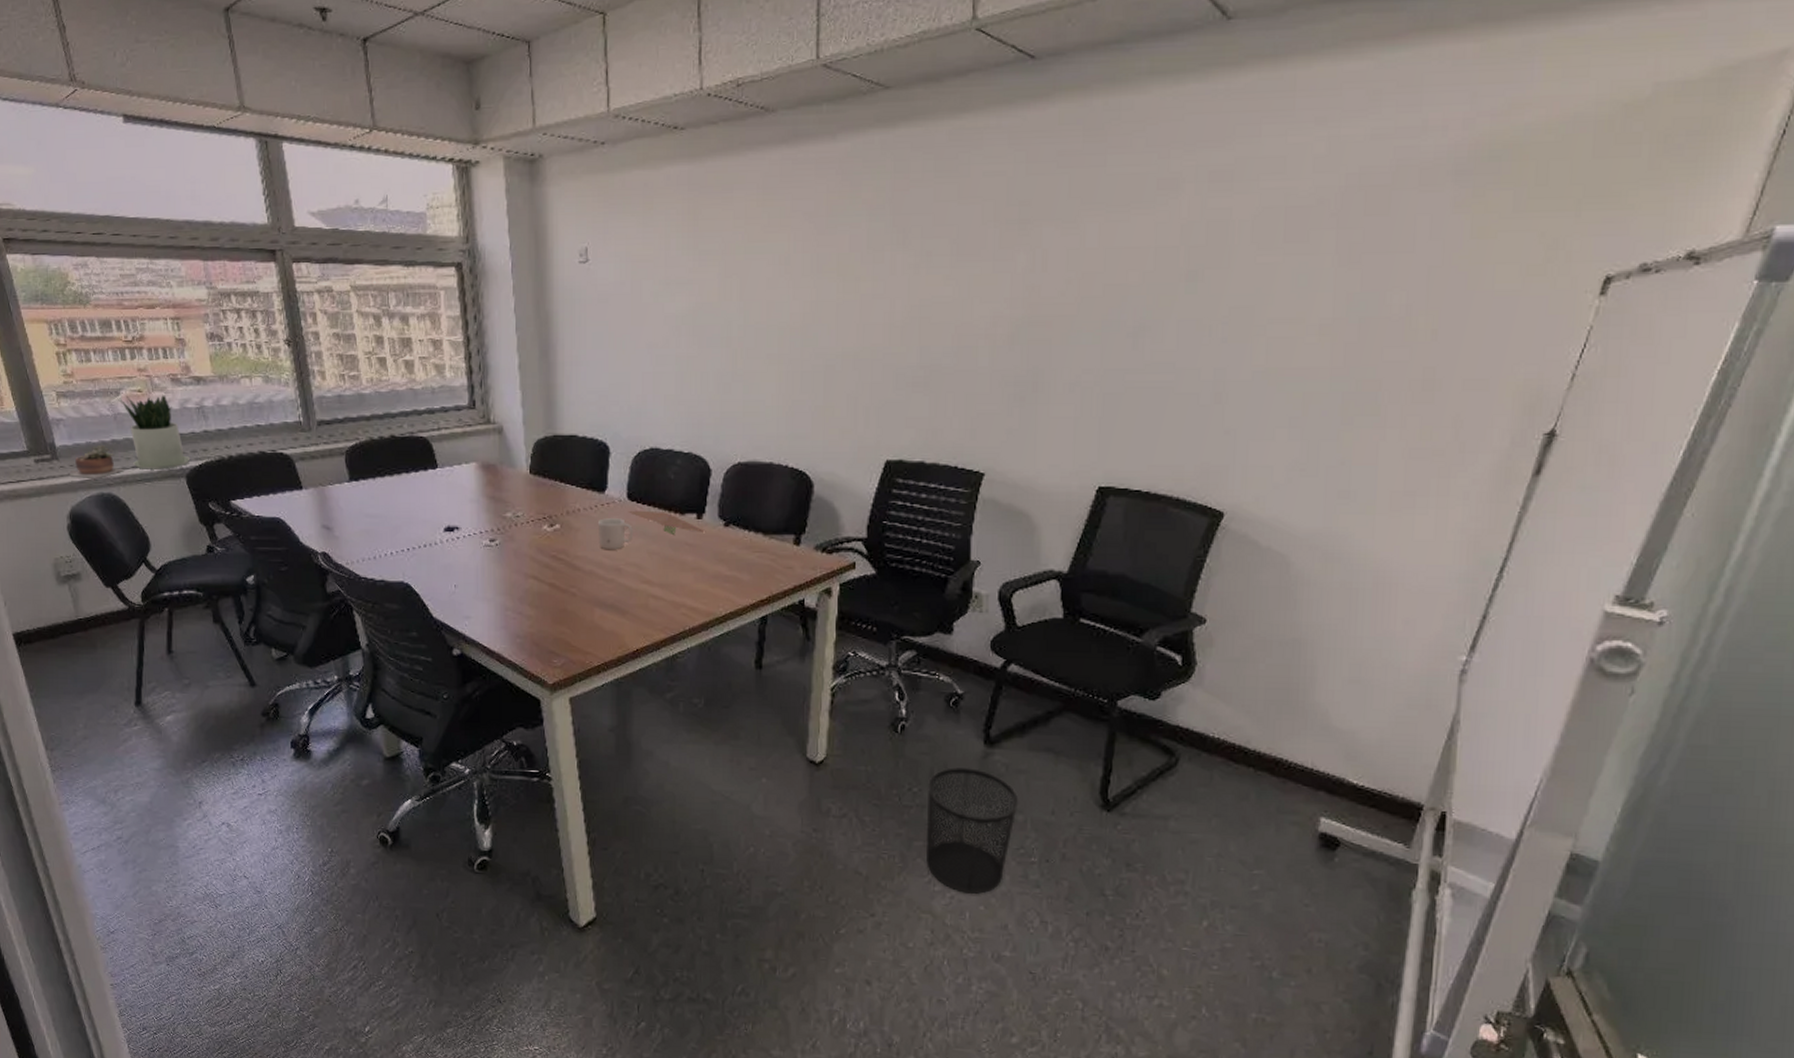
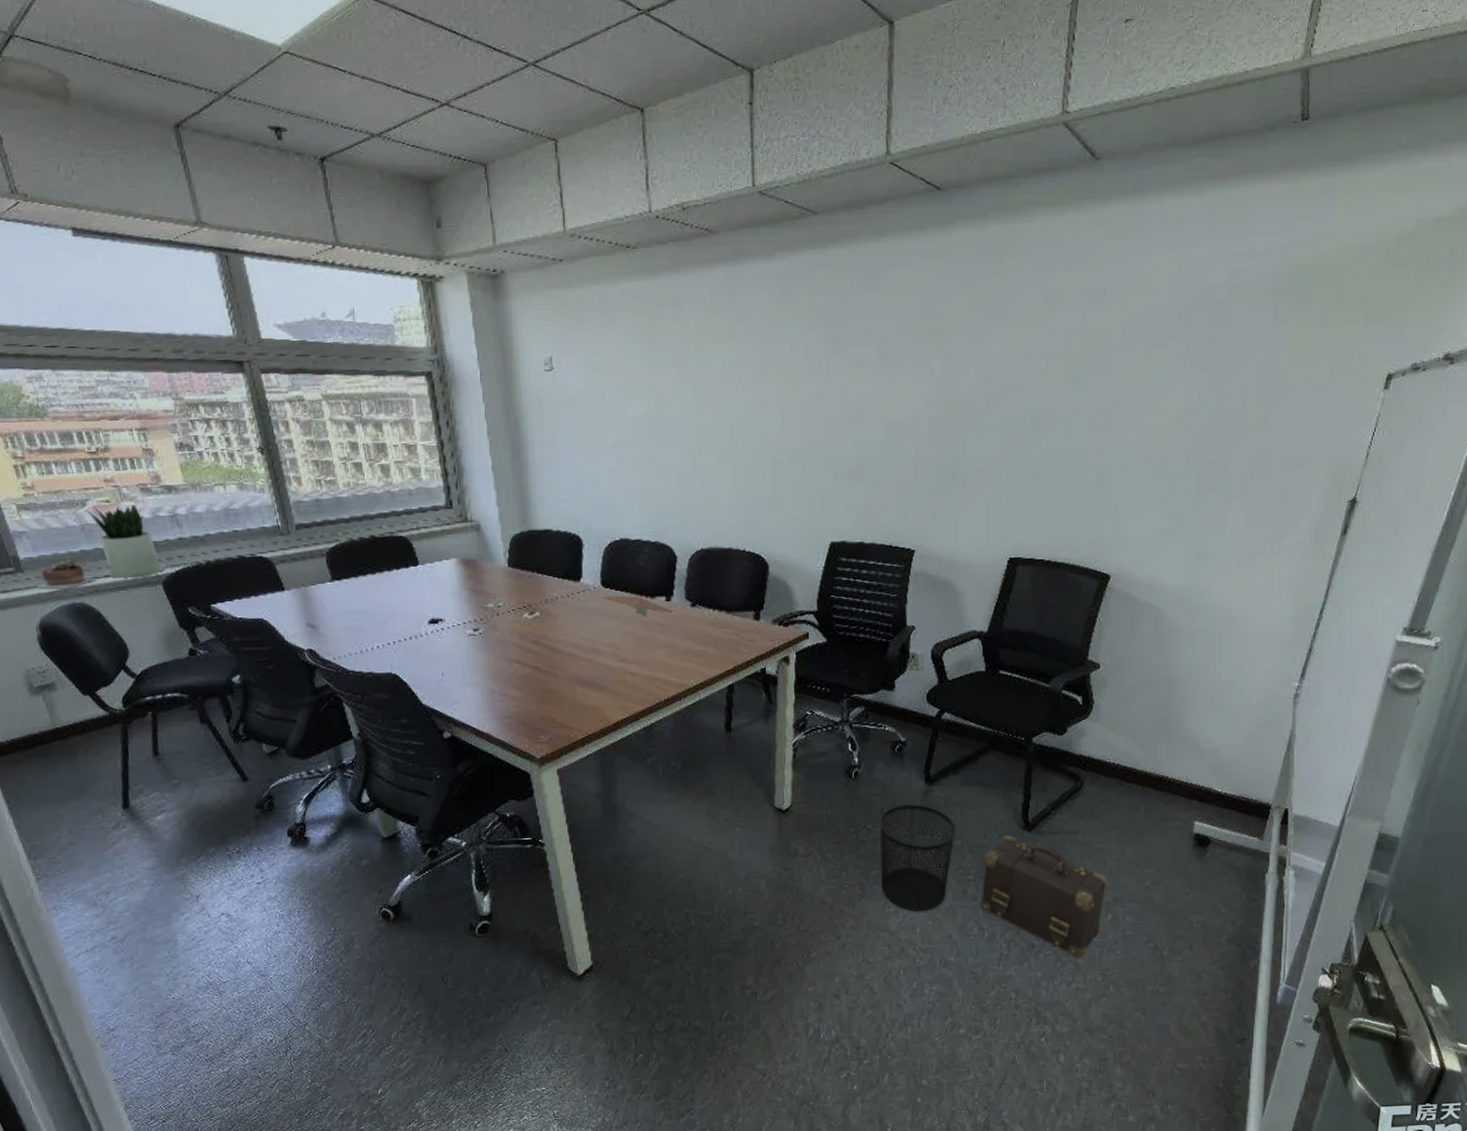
mug: present [597,518,634,550] -> none [574,604,609,634]
vintage suitcase: none [1043,814,1206,970] -> present [980,835,1109,959]

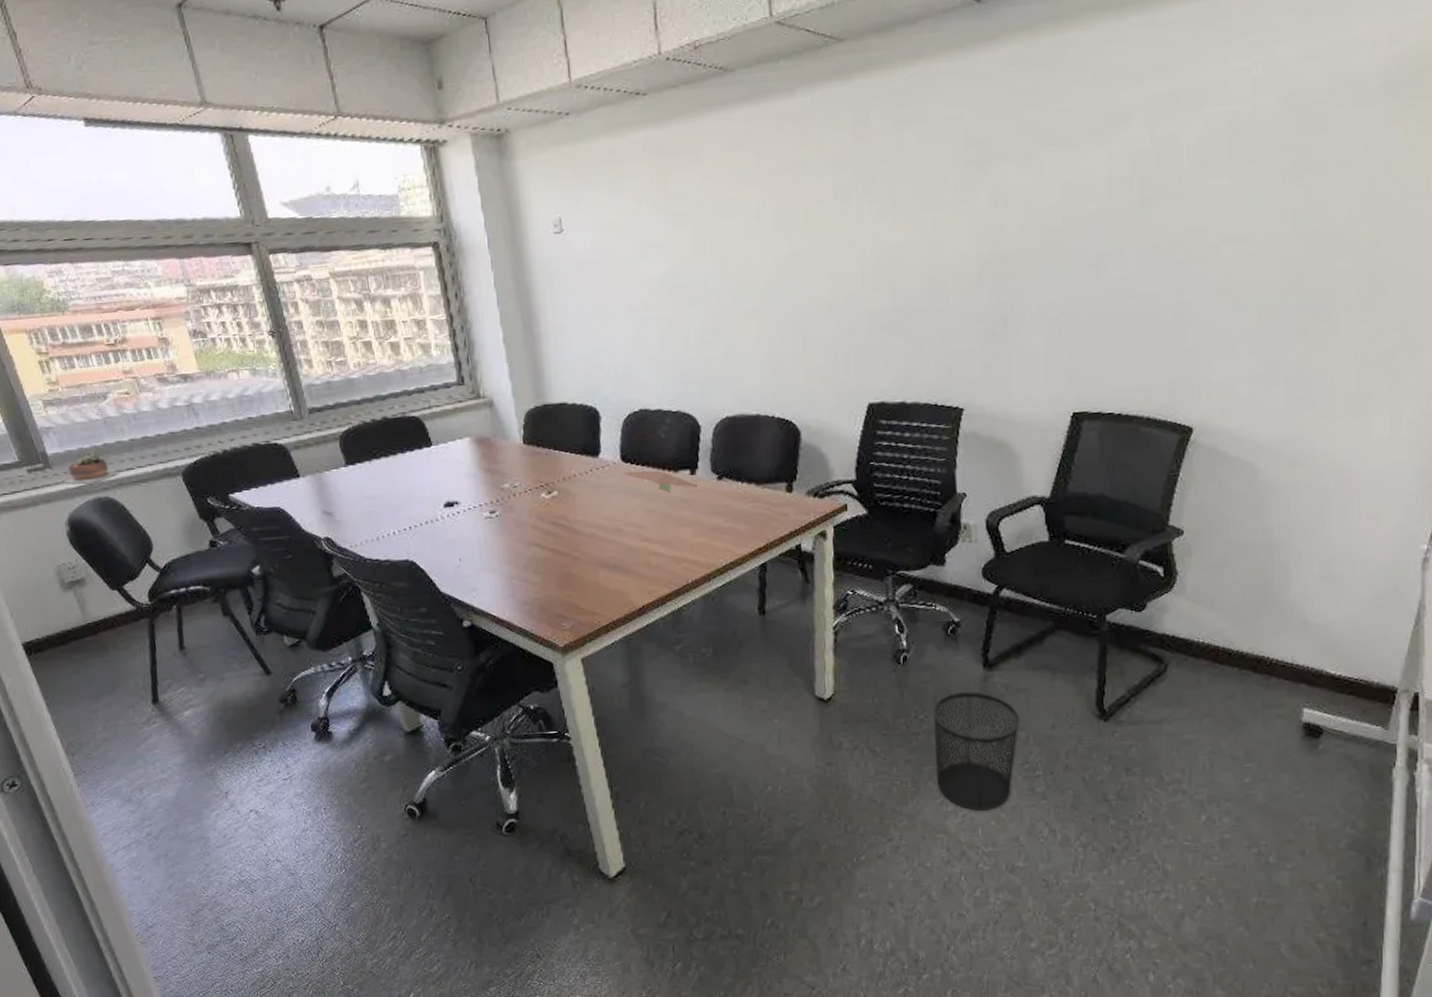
planter: present [87,503,166,578] -> none [109,394,185,471]
vintage suitcase: present [980,835,1109,959] -> none [1050,726,1202,865]

